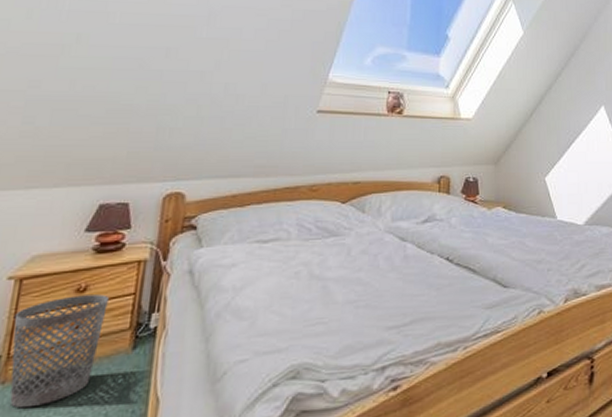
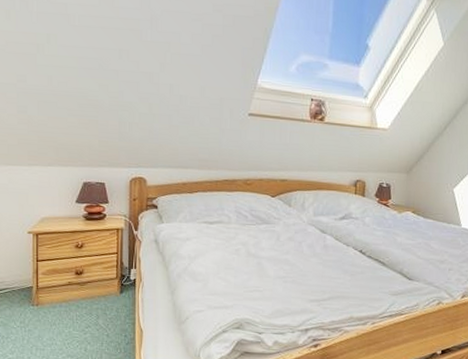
wastebasket: present [9,294,109,409] -> none [36,250,99,324]

